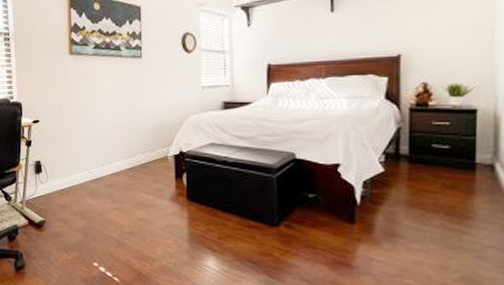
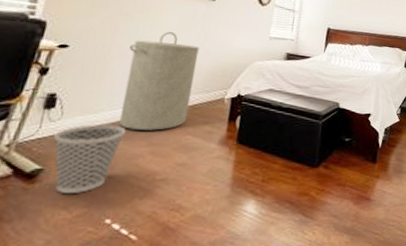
wastebasket: none [46,185,94,240] -> present [54,124,127,193]
laundry hamper: none [80,97,139,189] -> present [118,32,200,131]

